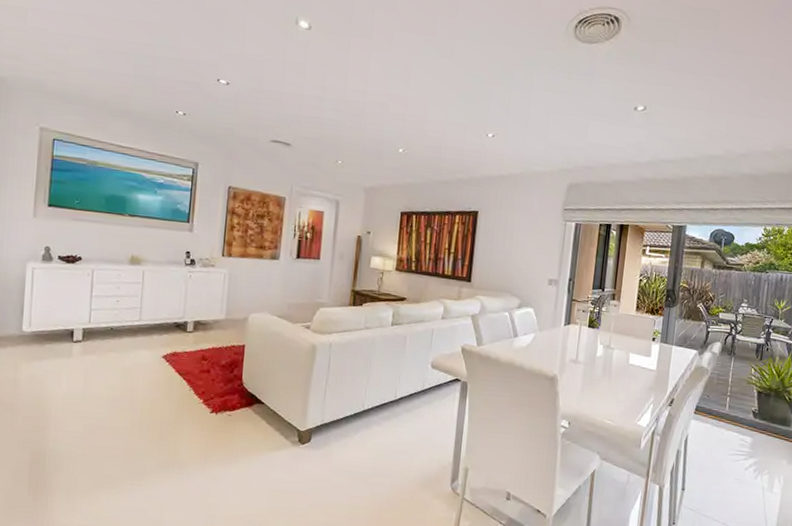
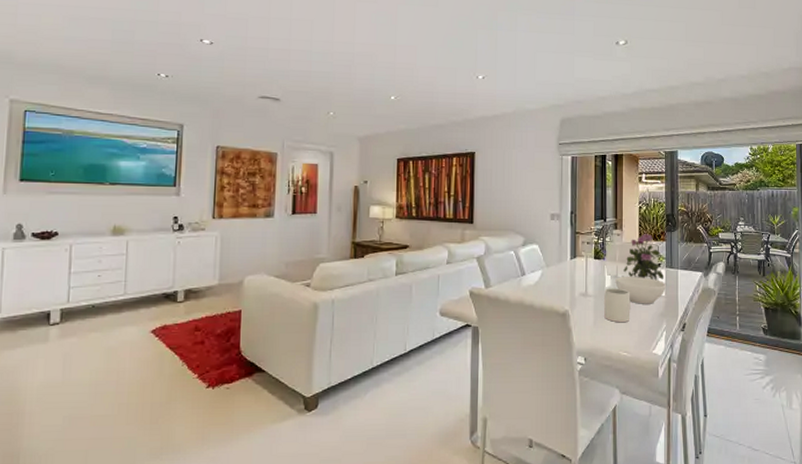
mug: none [592,357,621,393] -> present [603,288,631,323]
bowl: none [607,347,658,377] -> present [615,276,666,304]
flower bouquet: none [614,307,658,354] -> present [621,234,664,281]

